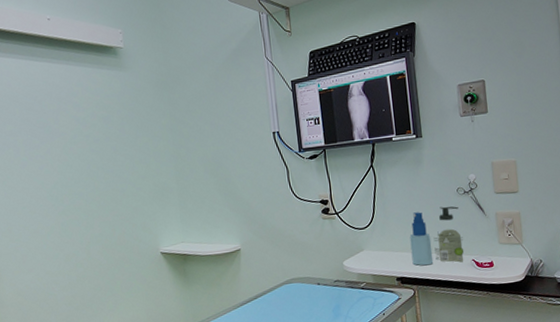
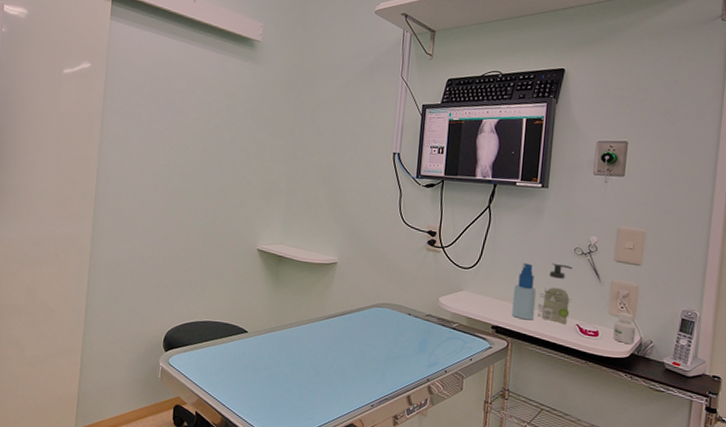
pill bottle: none [505,238,527,268] -> present [613,312,636,344]

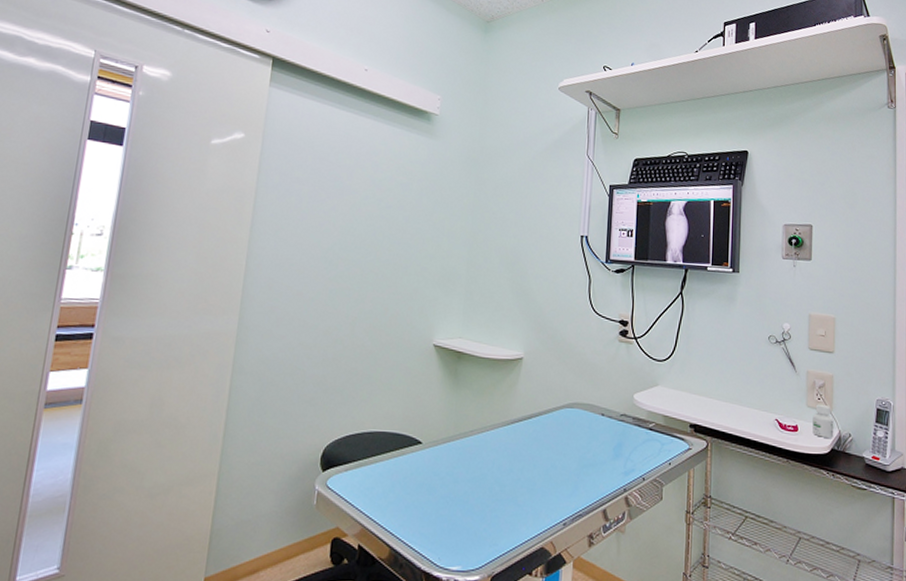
spray bottle: present [512,263,537,320] -> none [710,353,734,417]
soap dispenser: present [537,263,573,325] -> none [736,353,768,420]

